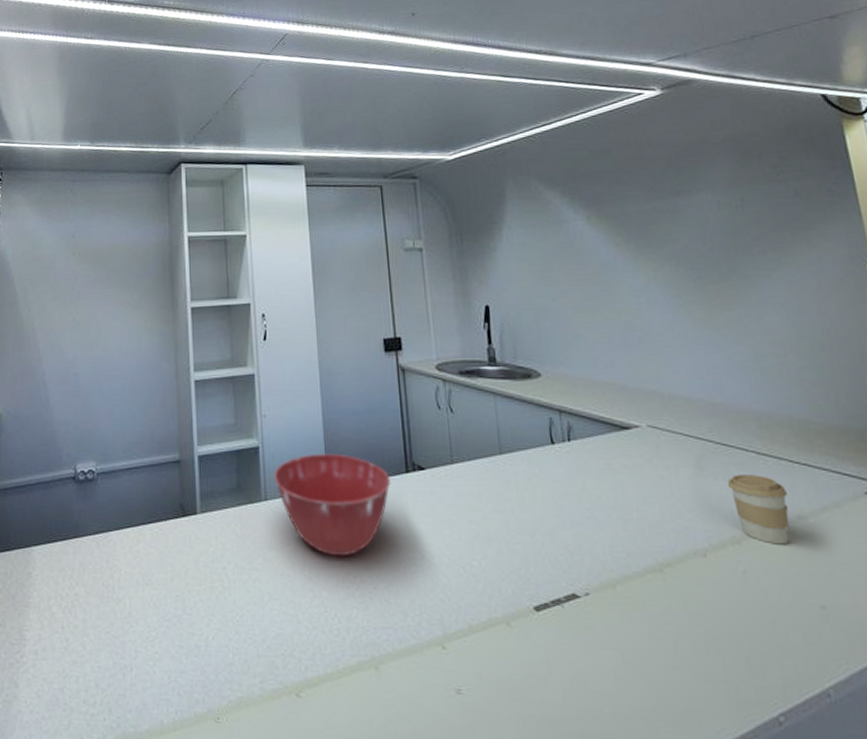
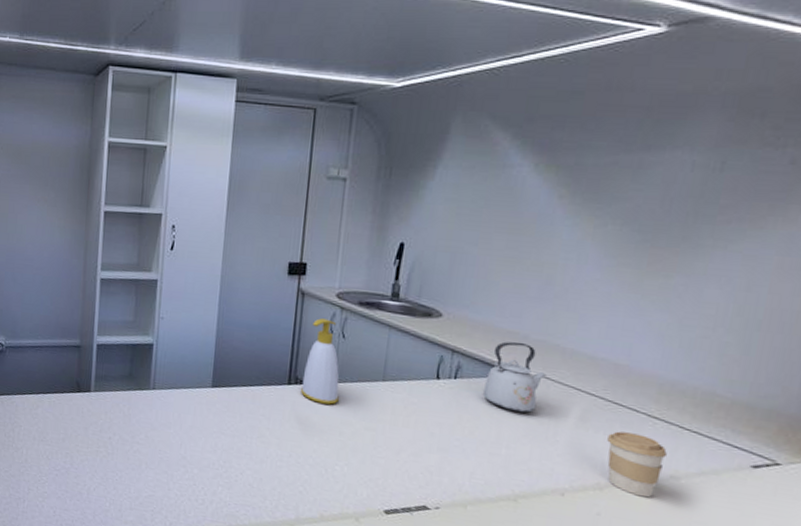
mixing bowl: present [273,453,391,557] -> none [163,356,273,445]
soap bottle: none [419,394,461,489] -> present [300,318,340,405]
kettle: none [598,393,653,469] -> present [482,342,547,414]

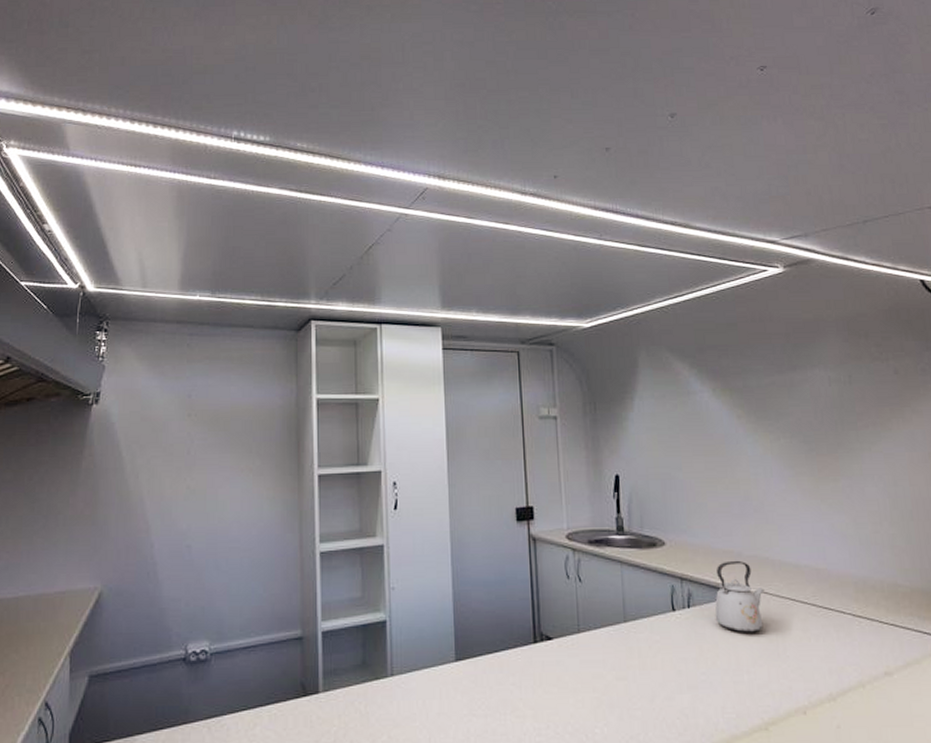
soap bottle: present [300,318,340,405] -> none [546,564,586,659]
coffee cup: present [607,431,667,498] -> none [827,636,877,700]

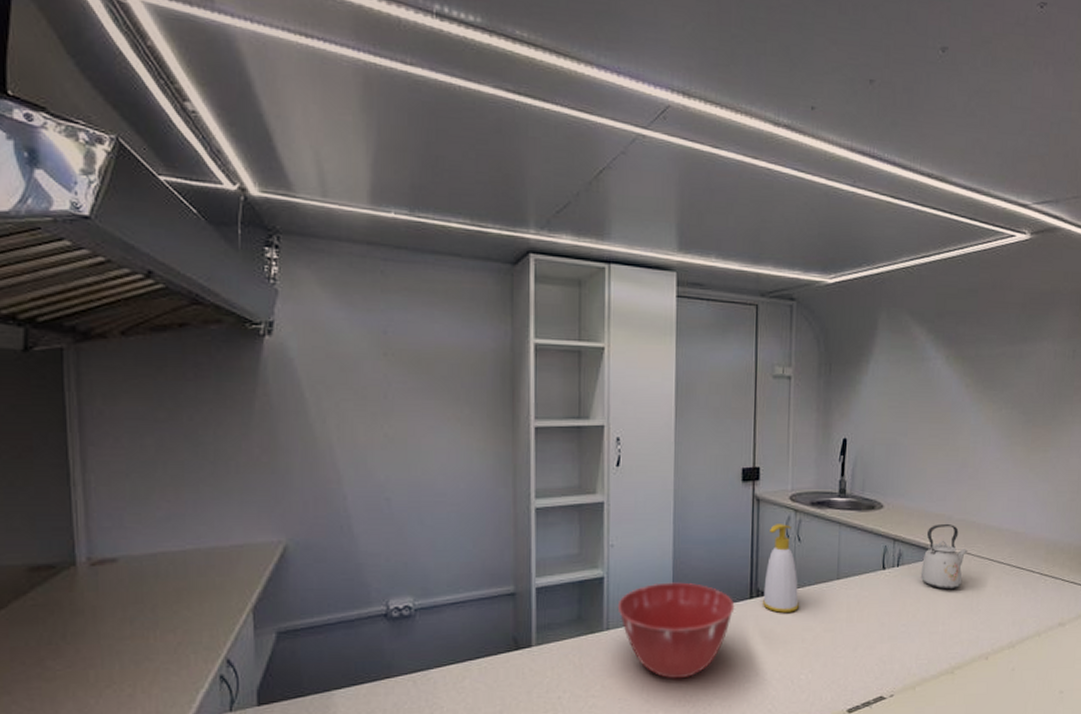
mixing bowl: none [400,626,519,731] -> present [617,582,735,679]
soap bottle: none [546,564,586,659] -> present [762,524,799,613]

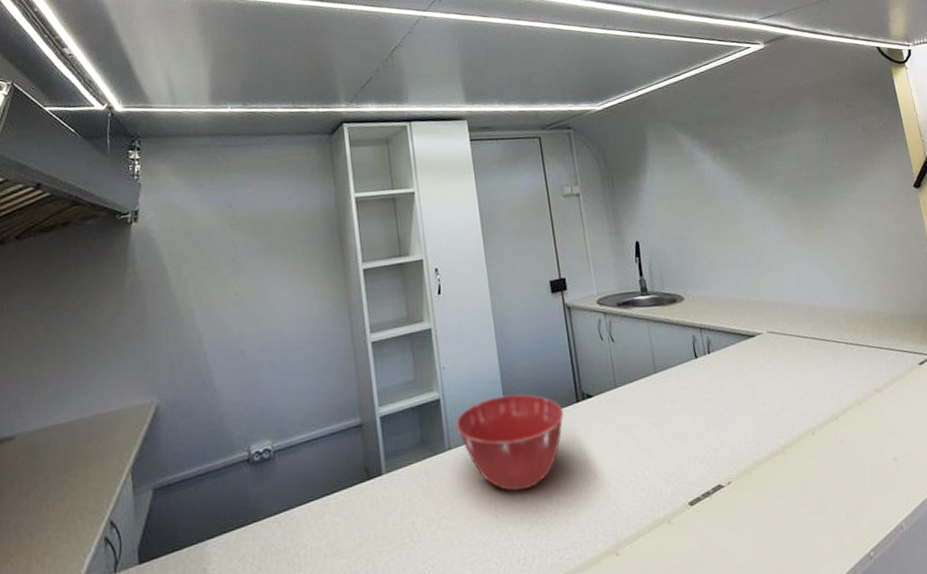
soap bottle: present [762,524,799,613] -> none [584,327,624,413]
kettle: present [920,523,968,590] -> none [730,306,773,371]

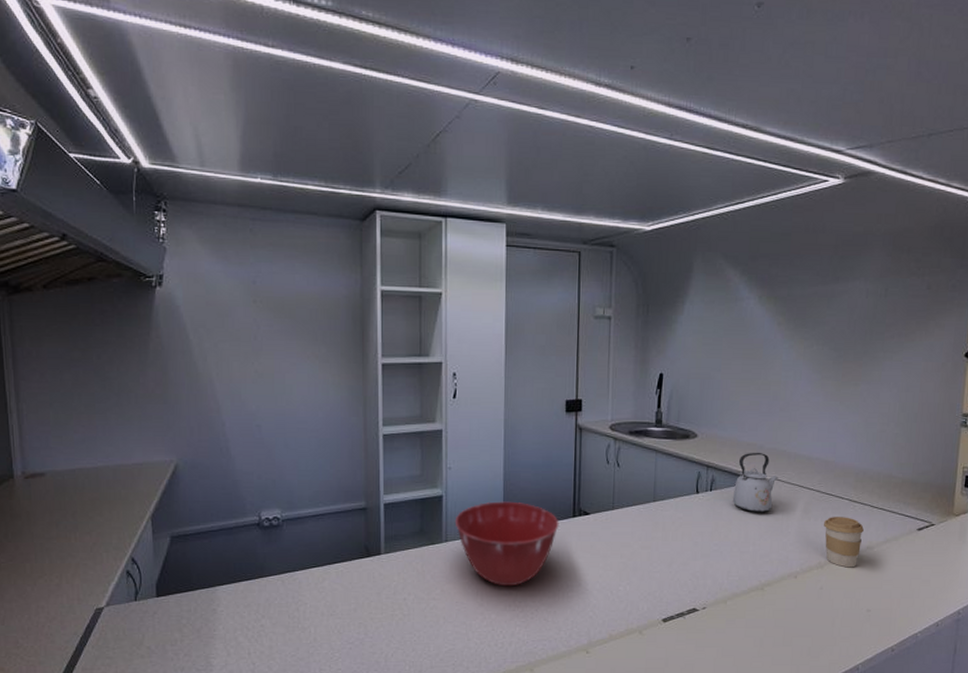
kettle: none [730,306,773,371] -> present [732,452,778,513]
coffee cup: none [827,361,871,416] -> present [824,517,864,568]

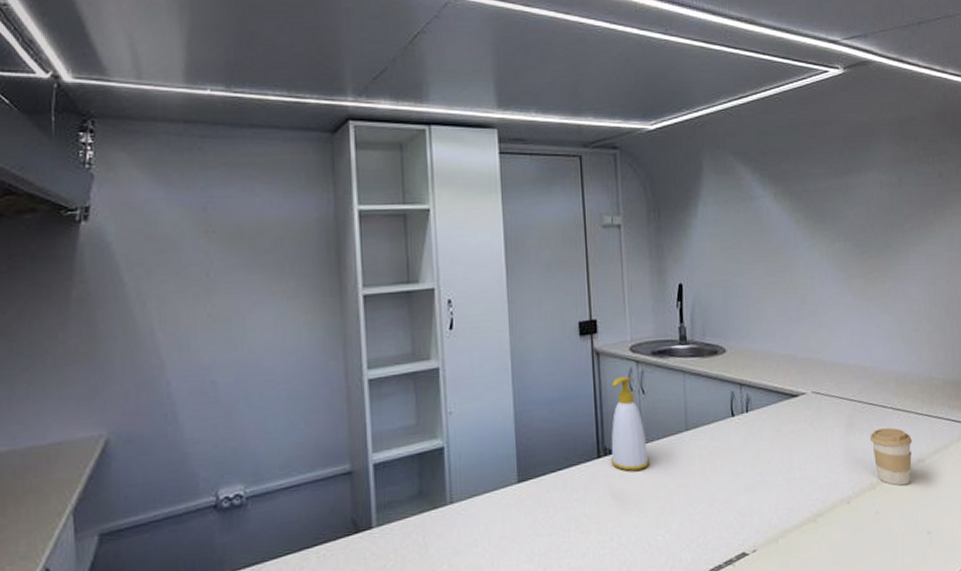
mixing bowl: present [454,501,559,587] -> none [460,446,583,552]
soap bottle: none [584,451,618,530] -> present [610,376,649,471]
kettle: present [732,452,778,513] -> none [771,363,817,433]

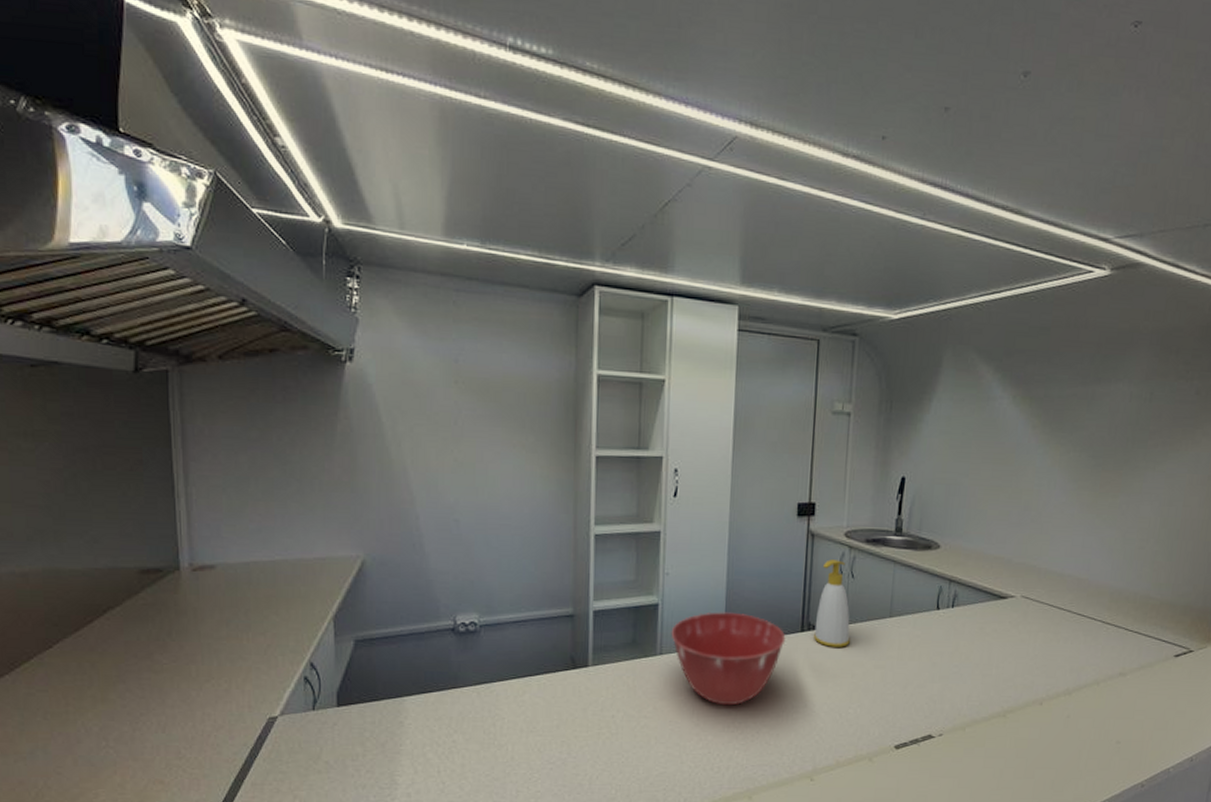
mixing bowl: none [460,446,583,552] -> present [671,612,786,706]
coffee cup: present [870,427,912,486] -> none [1074,639,1117,695]

